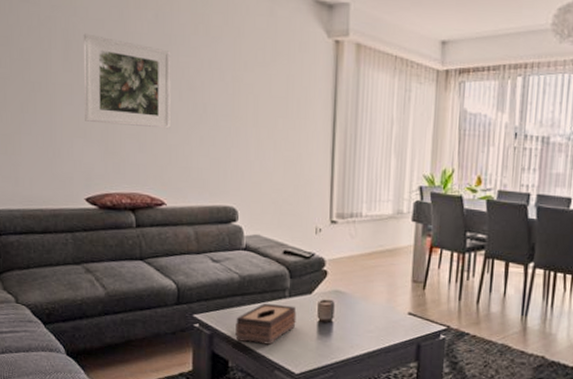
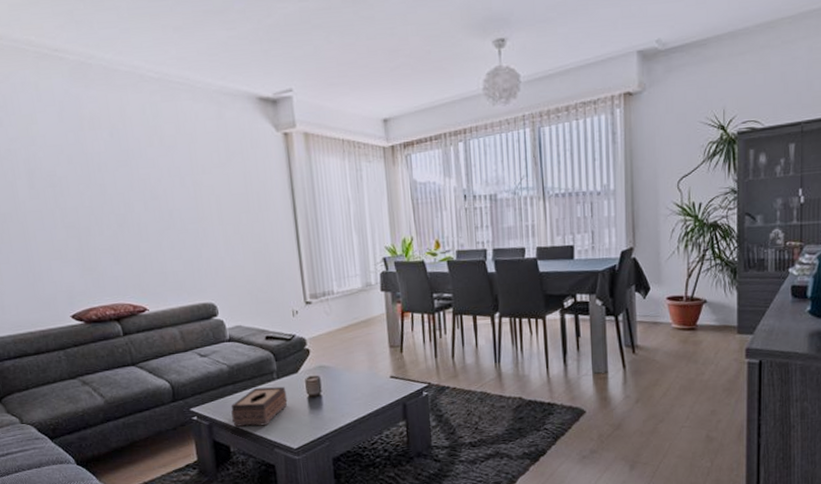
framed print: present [83,33,171,129] -> none [44,160,141,244]

